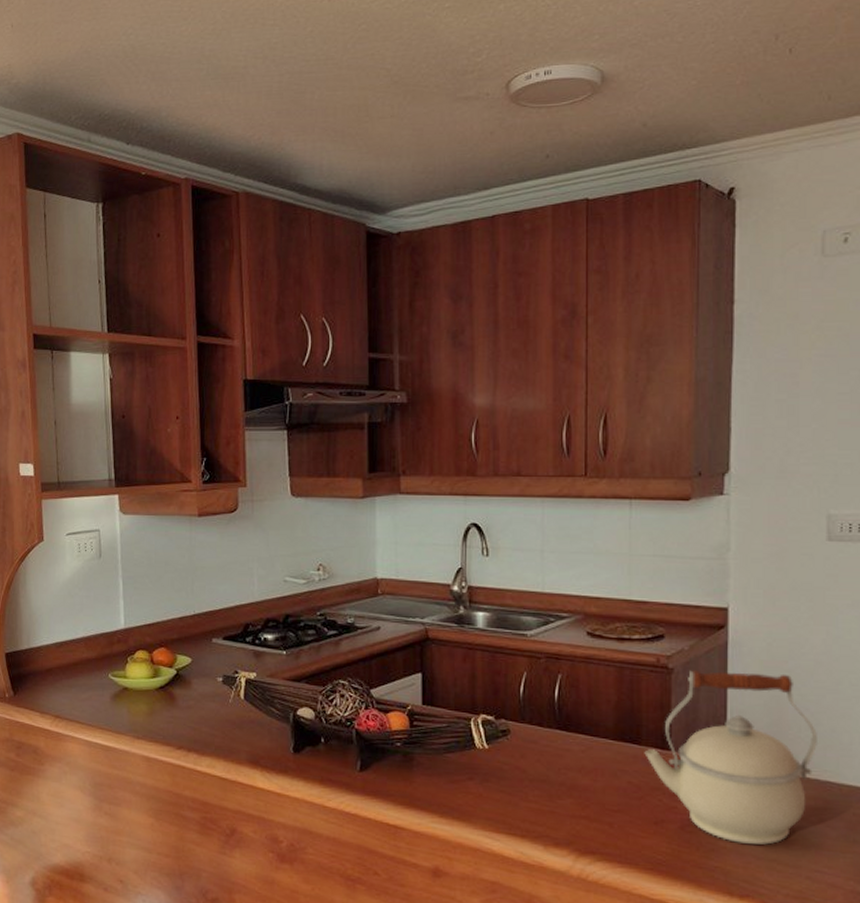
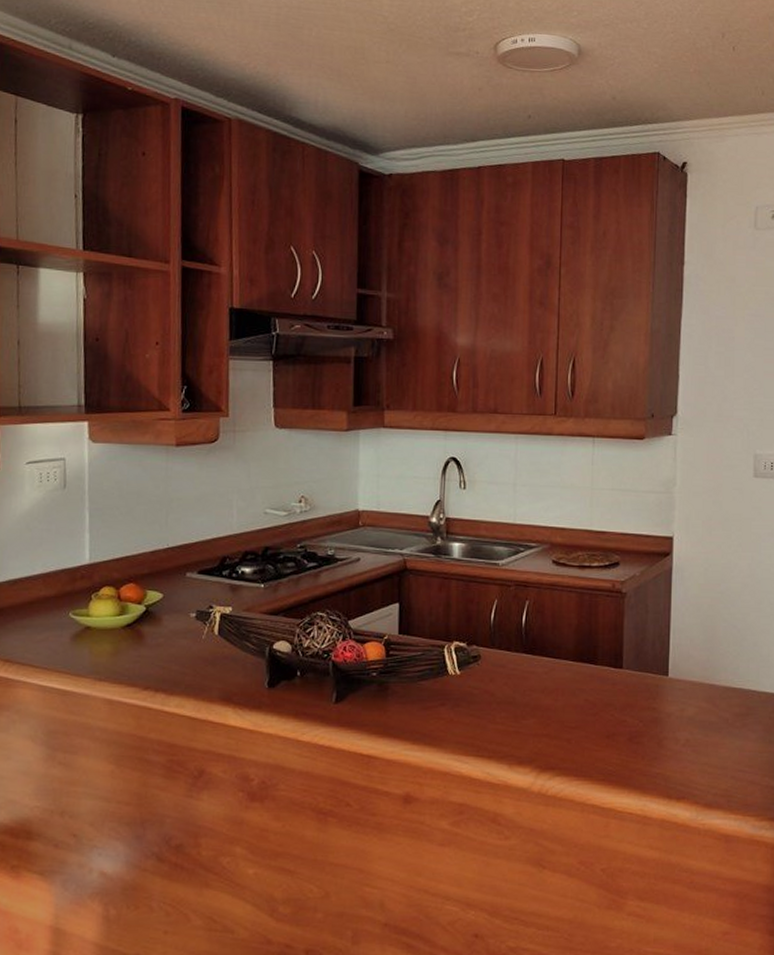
kettle: present [644,670,819,845] -> none [600,594,744,750]

